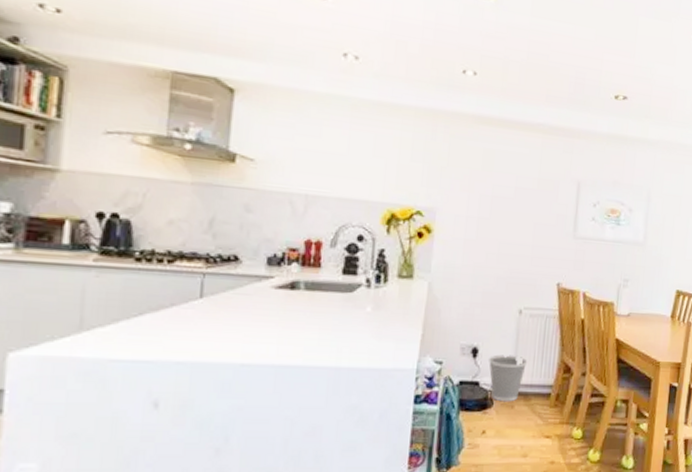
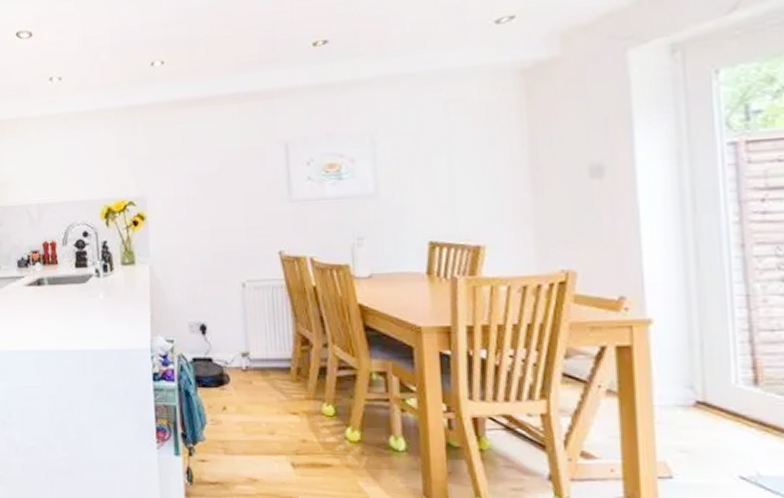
wastebasket: present [489,354,528,402] -> none [218,329,260,378]

